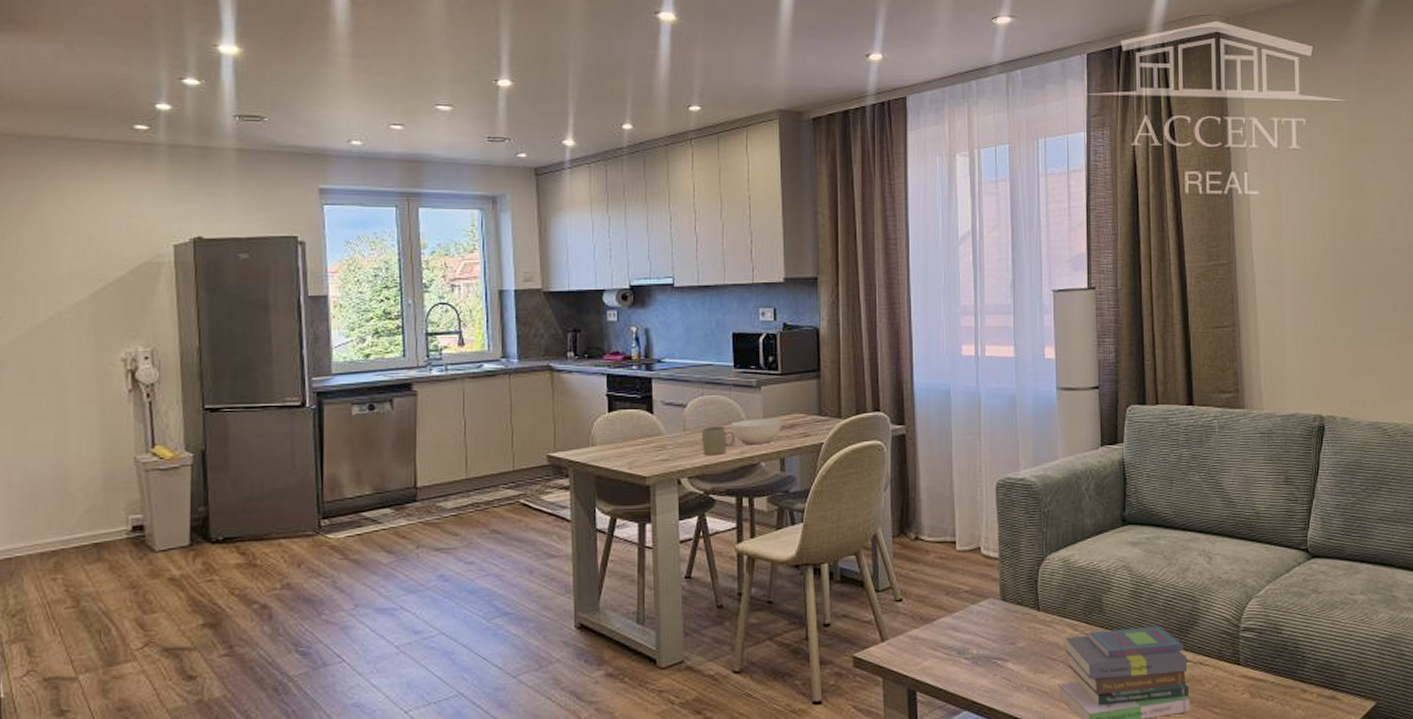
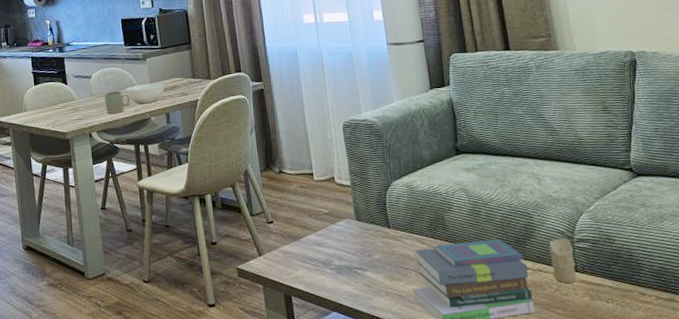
candle: none [1212,626,1239,678] -> present [548,238,576,283]

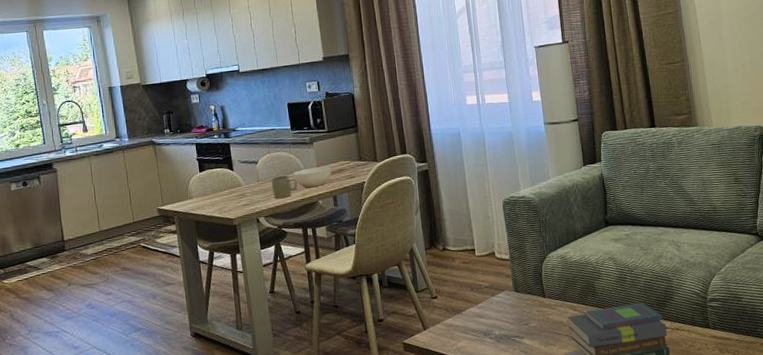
candle: present [548,238,576,283] -> none [685,298,708,339]

